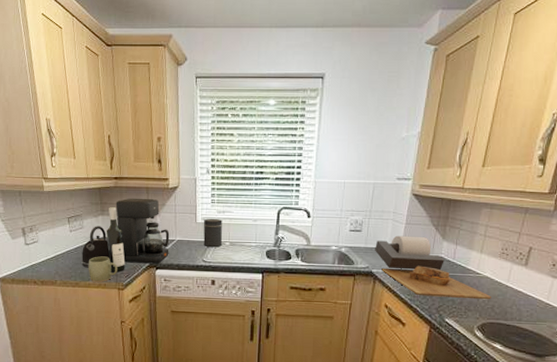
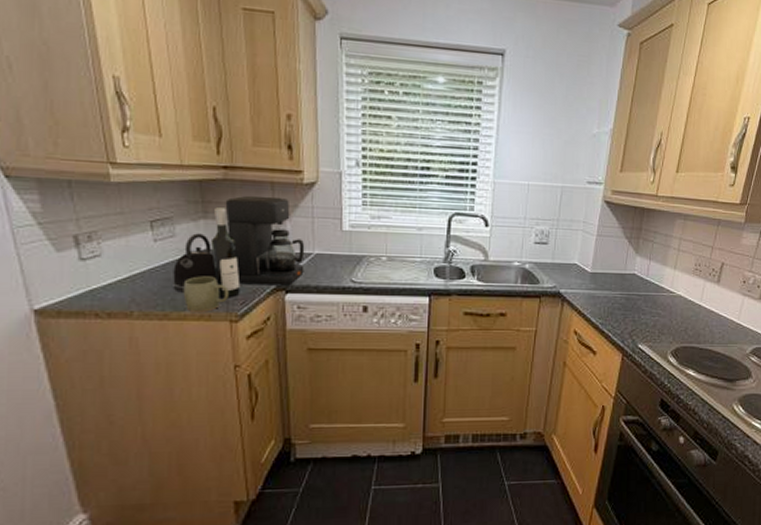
cylinder: present [203,218,223,248] -> none [351,225,378,264]
paper towel holder: present [375,235,444,271] -> none [563,249,638,290]
cutting board: present [381,265,491,300] -> none [570,284,685,322]

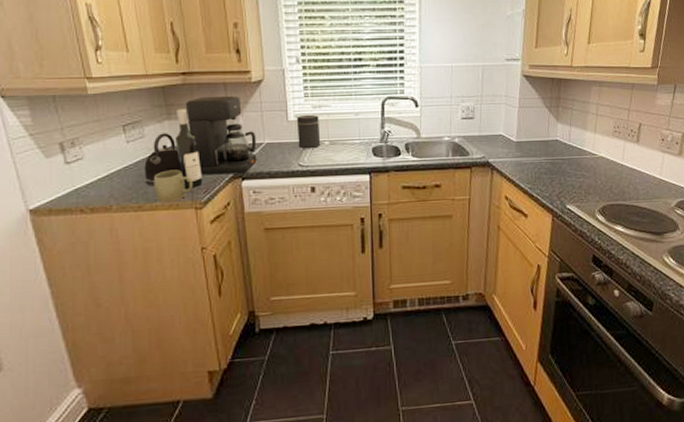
cylinder: none [351,225,378,264] -> present [296,114,321,149]

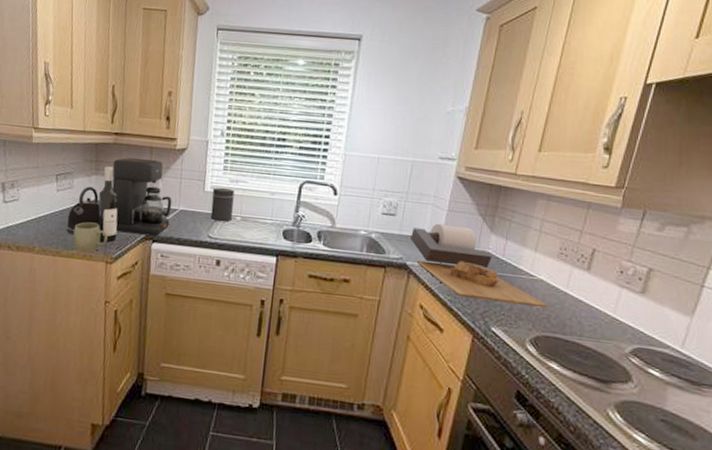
paper towel holder: none [489,119,561,157] -> present [411,223,492,269]
cutting board: none [498,151,609,184] -> present [417,260,547,309]

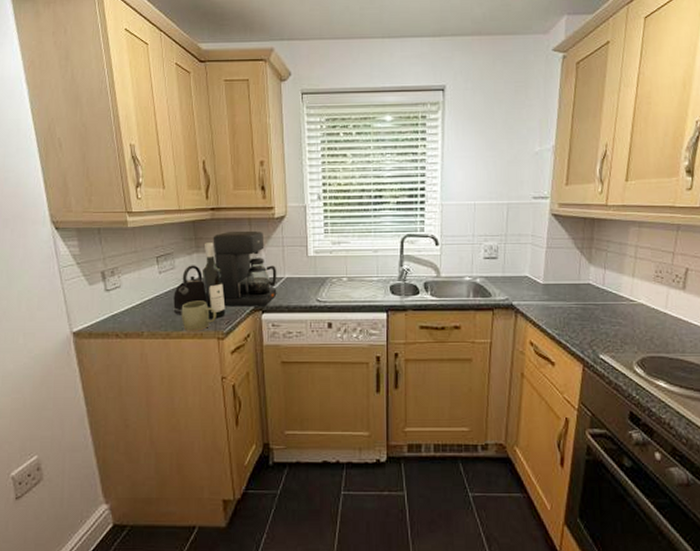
cylinder: present [210,187,235,222] -> none [315,250,339,285]
paper towel holder: present [411,223,492,269] -> none [514,261,593,300]
cutting board: present [417,260,547,309] -> none [523,294,649,331]

